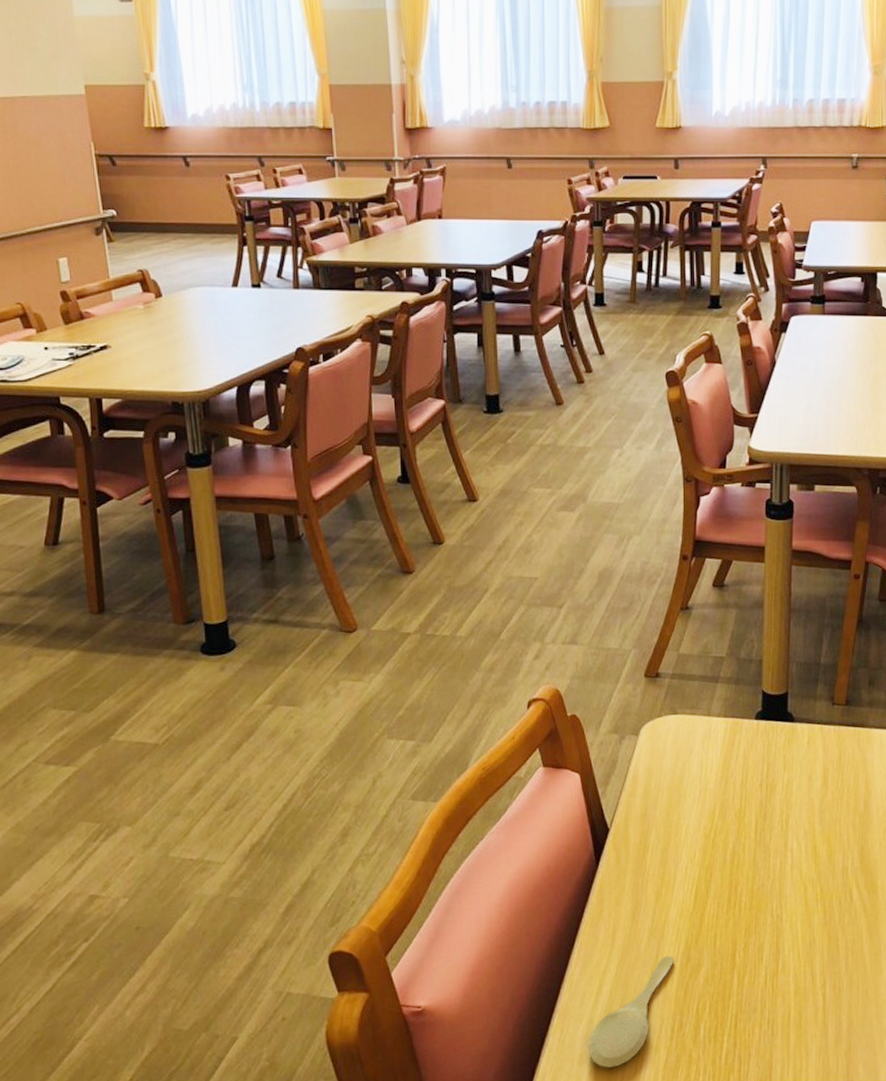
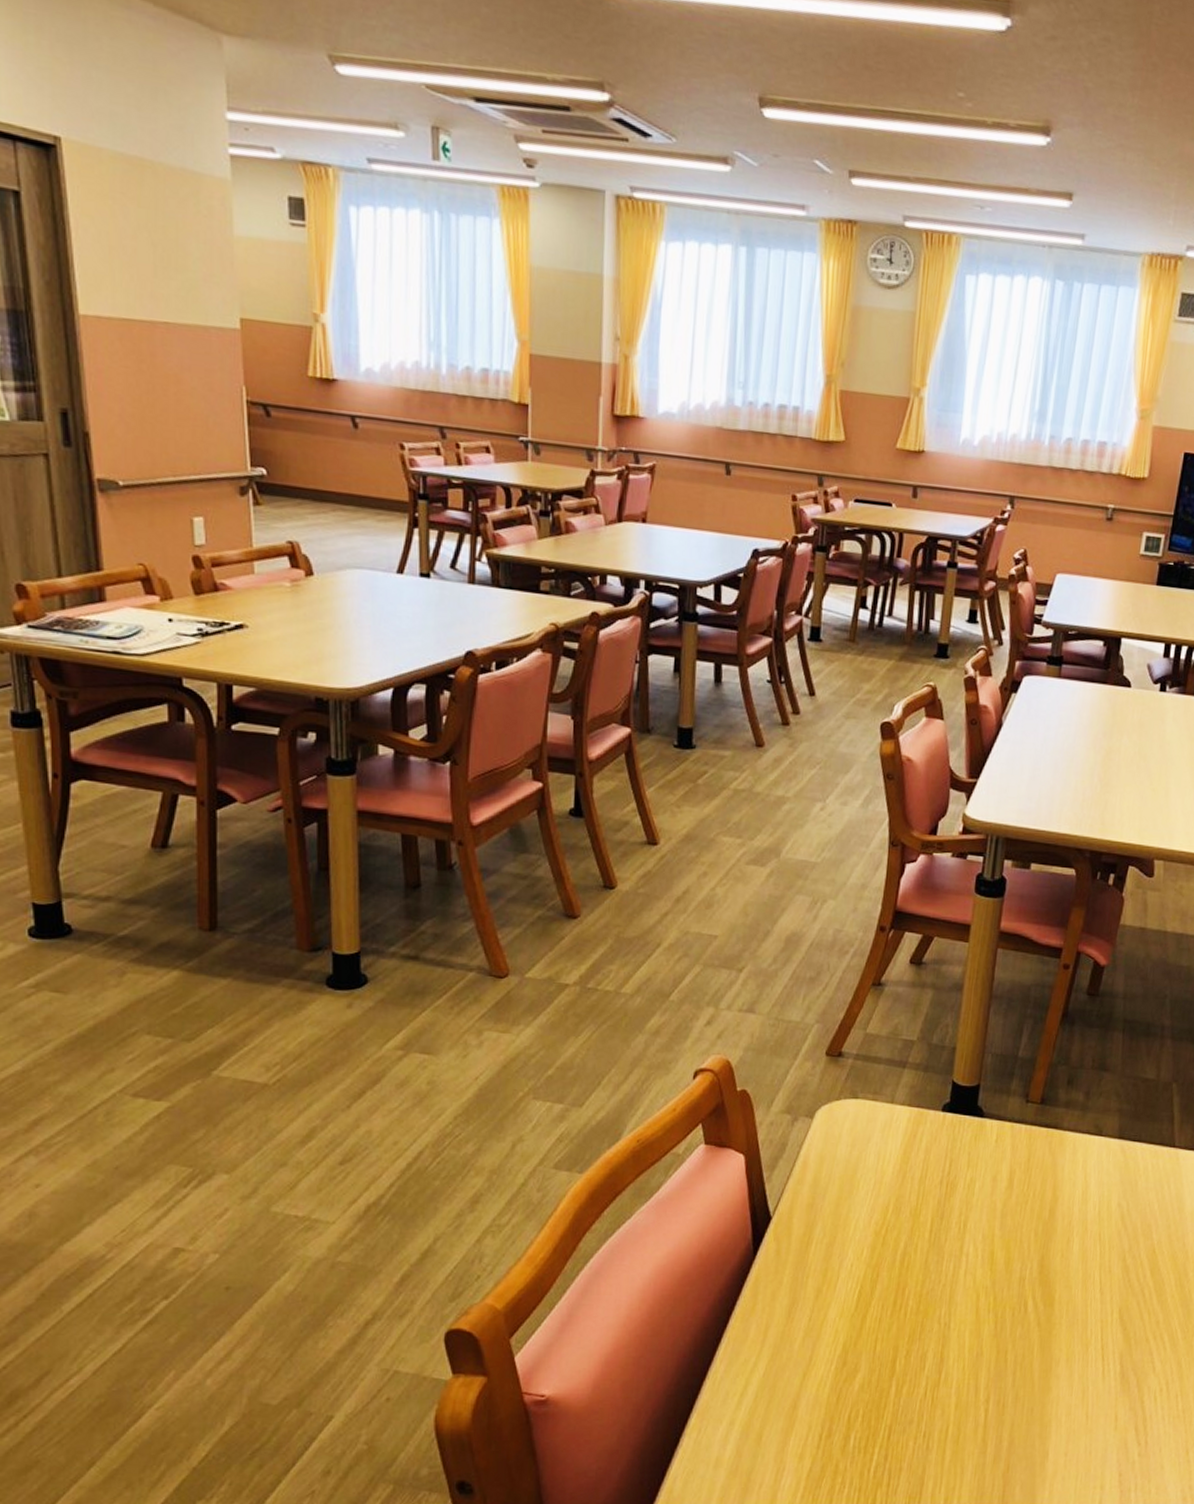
spoon: present [589,955,674,1068] -> none [727,1358,829,1474]

